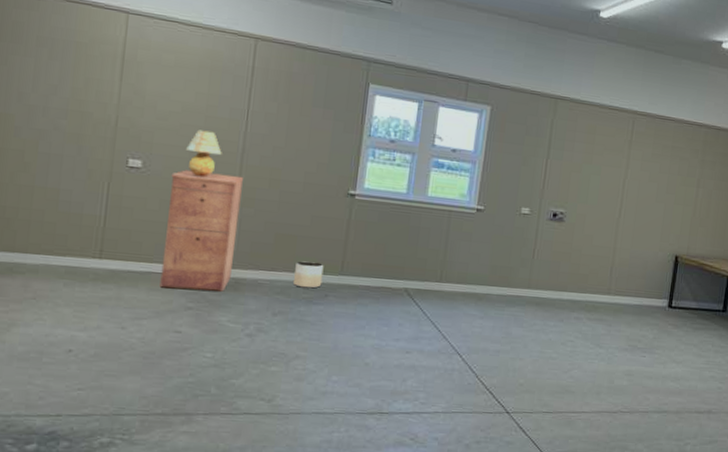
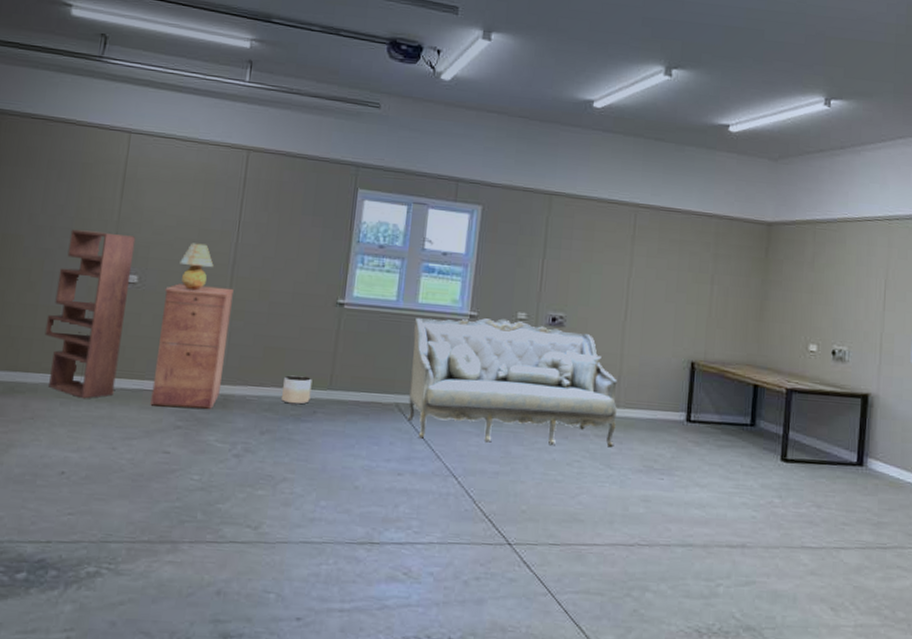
shelving unit: none [43,110,138,280] -> present [44,229,136,399]
sofa: none [416,210,610,330] -> present [407,318,618,448]

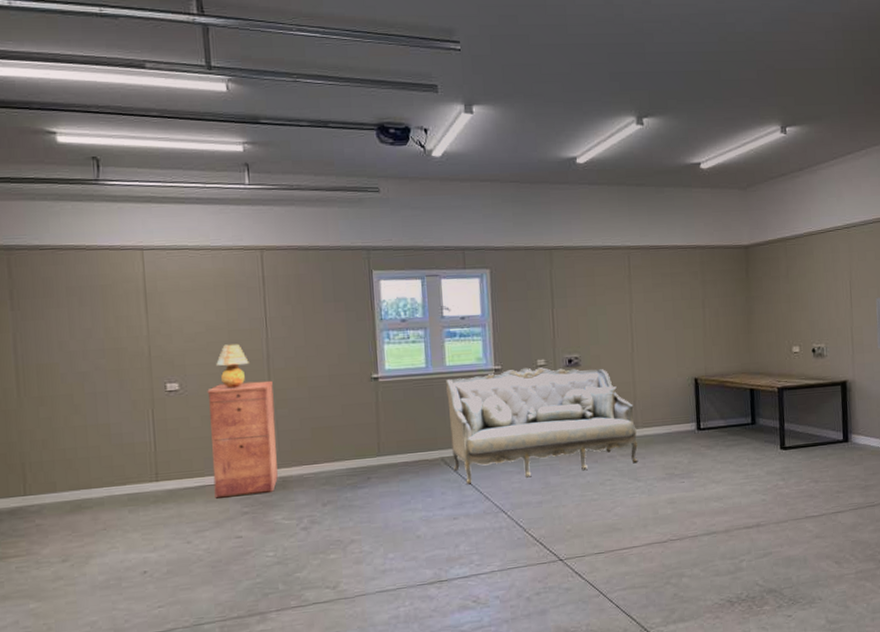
shelving unit: present [44,229,136,399] -> none [98,347,178,504]
planter: present [282,375,313,405] -> none [335,448,363,475]

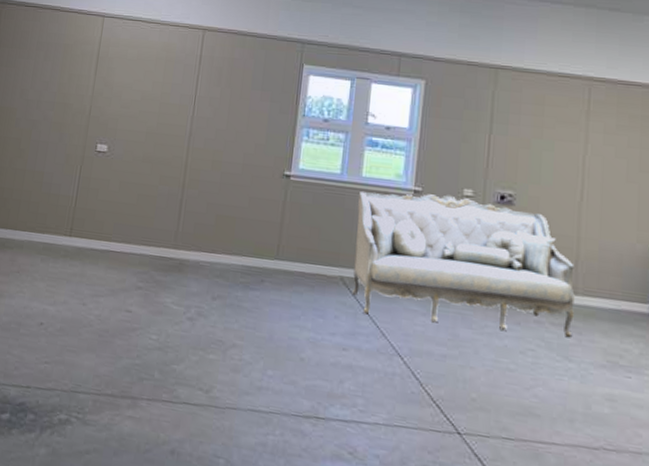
filing cabinet: present [207,380,278,499] -> none [115,153,190,272]
table lamp: present [216,344,249,388] -> none [143,115,172,160]

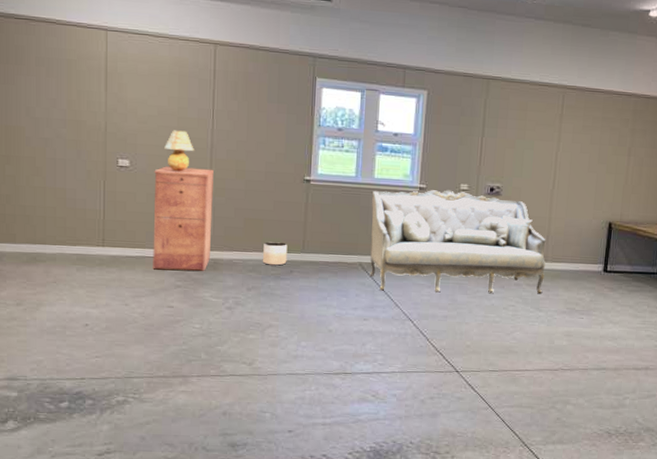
filing cabinet: none [115,153,190,272] -> present [153,166,214,271]
table lamp: none [143,115,172,160] -> present [164,130,194,172]
planter: none [232,243,261,273] -> present [263,242,288,266]

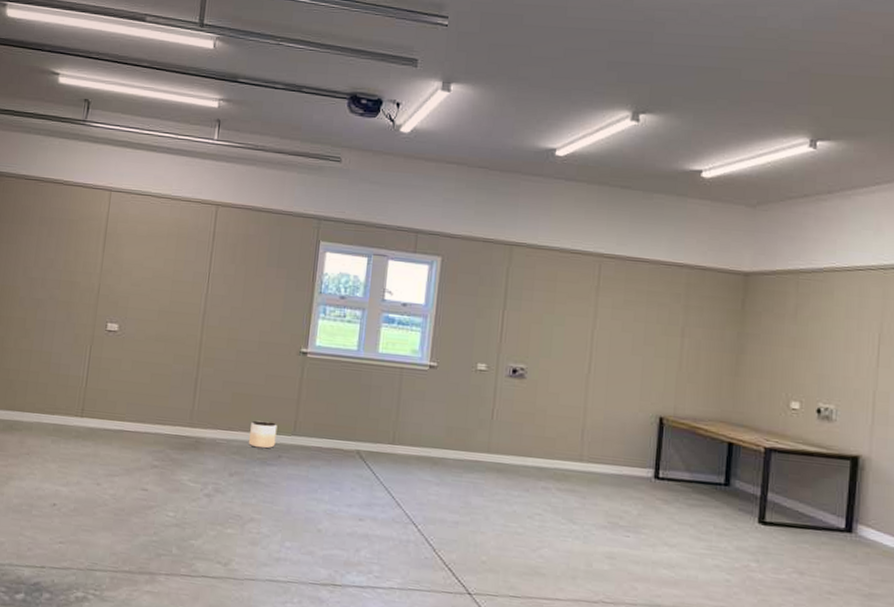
filing cabinet: present [153,166,214,271] -> none [130,332,204,451]
table lamp: present [164,130,194,172] -> none [155,293,186,339]
sofa: present [369,190,546,294] -> none [368,368,581,502]

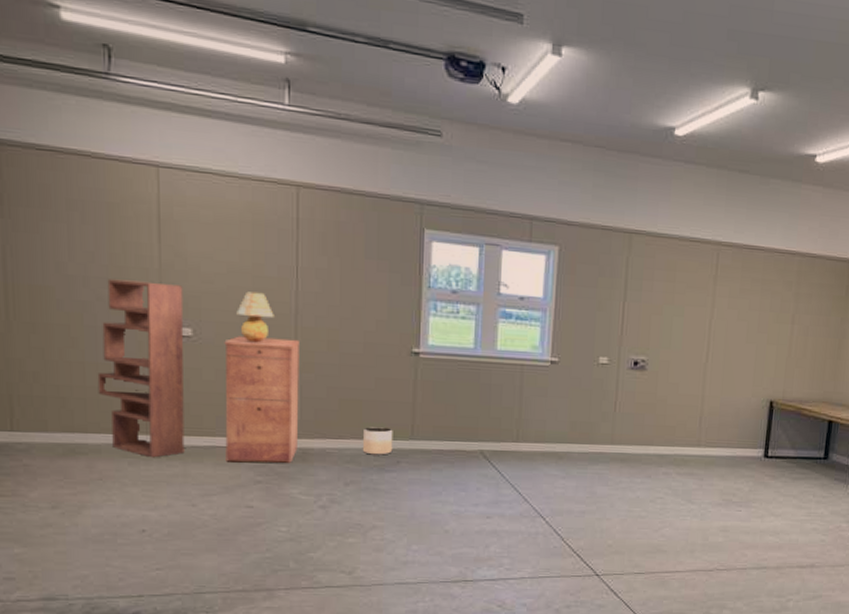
shelving unit: none [38,281,116,438] -> present [97,279,185,458]
filing cabinet: none [130,332,204,451] -> present [224,336,299,464]
table lamp: none [155,293,186,339] -> present [236,291,274,343]

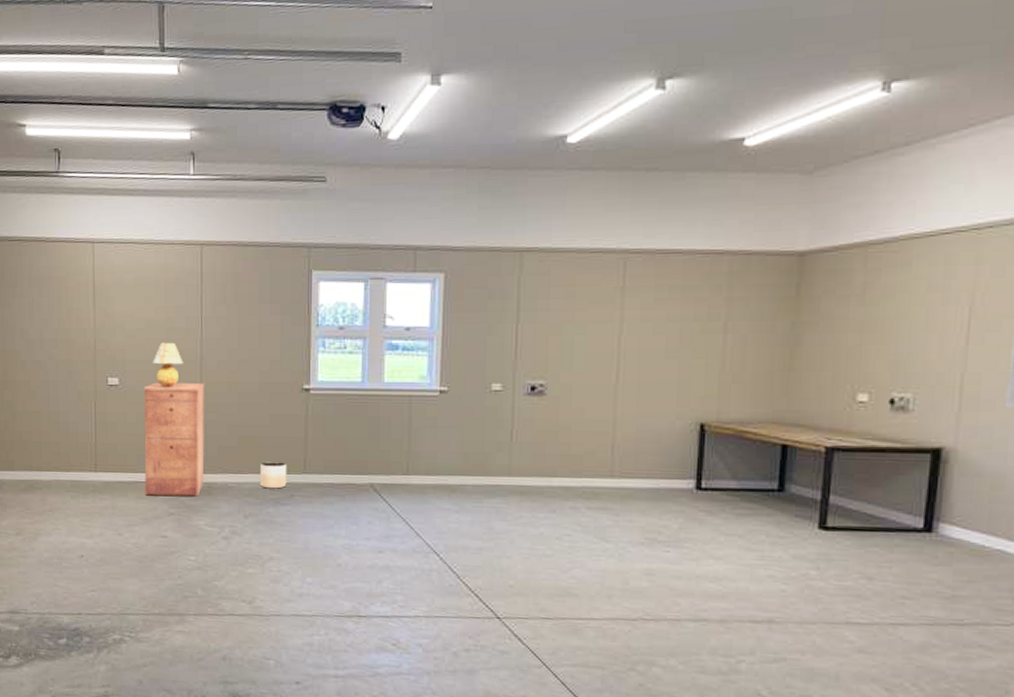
shelving unit: present [97,279,185,458] -> none [49,340,113,492]

